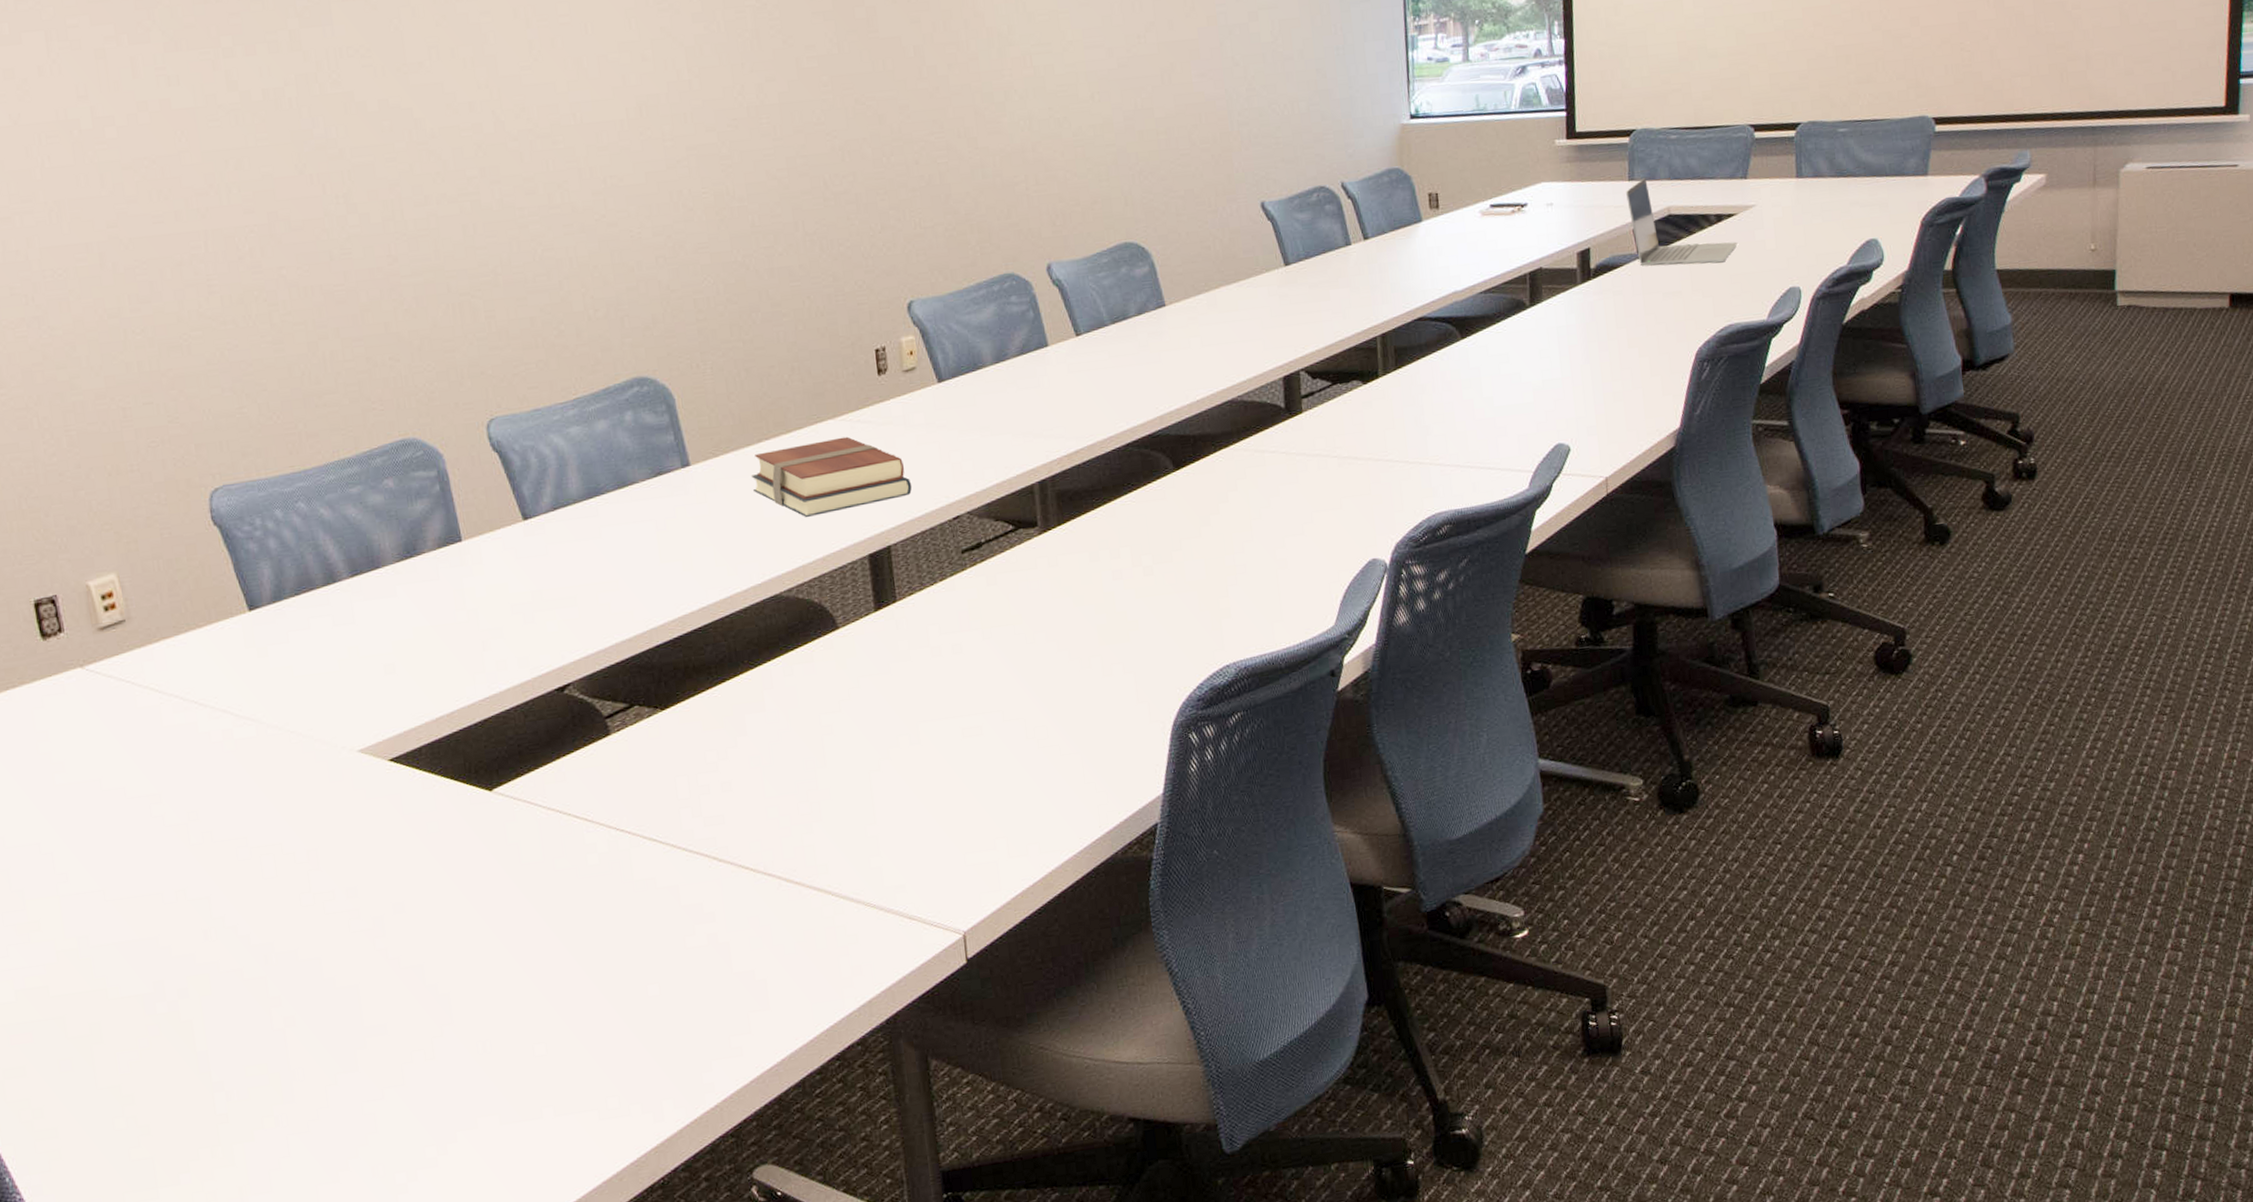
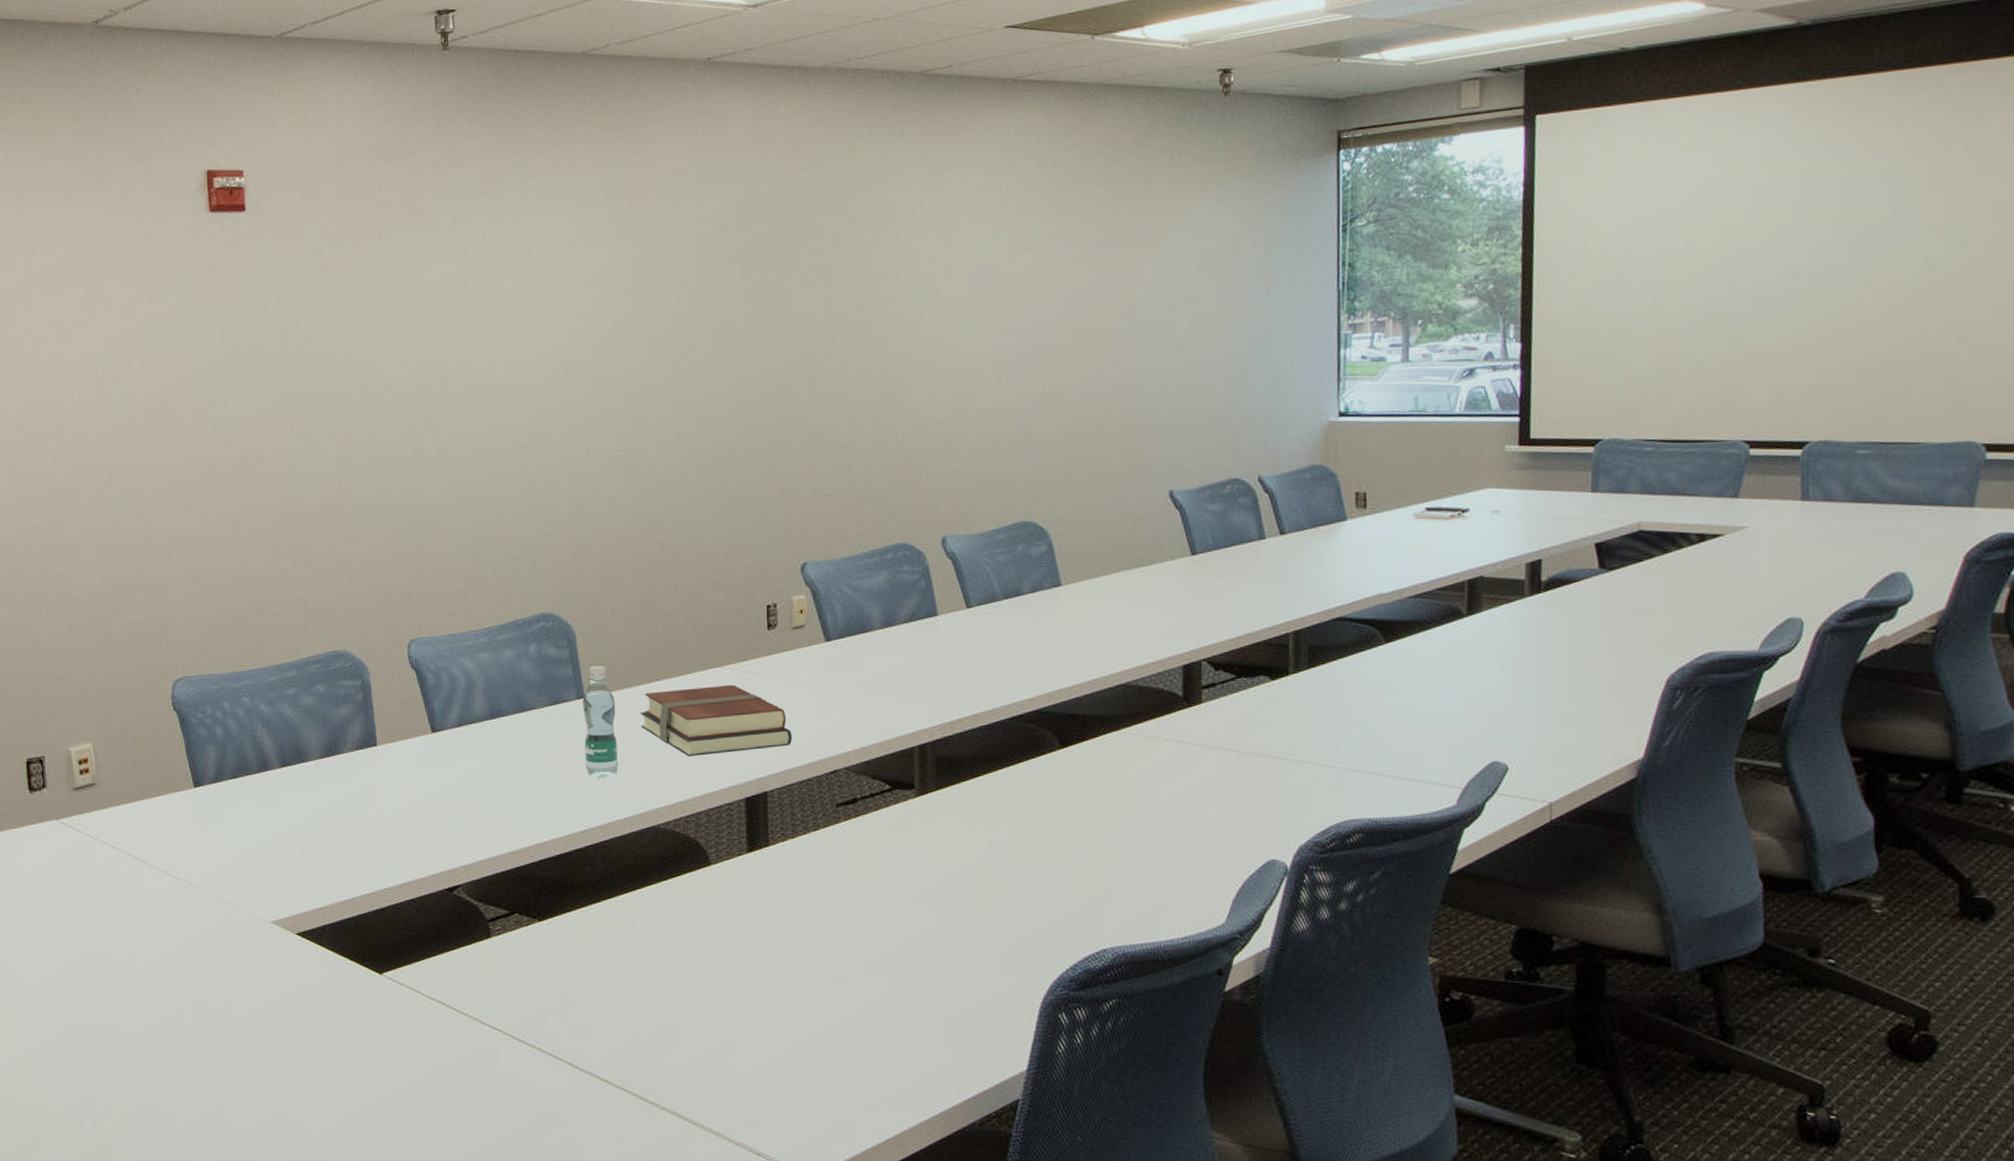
bottle: none [688,429,733,552] -> present [583,666,618,779]
laptop: present [1626,178,1738,267] -> none [1588,490,1724,586]

